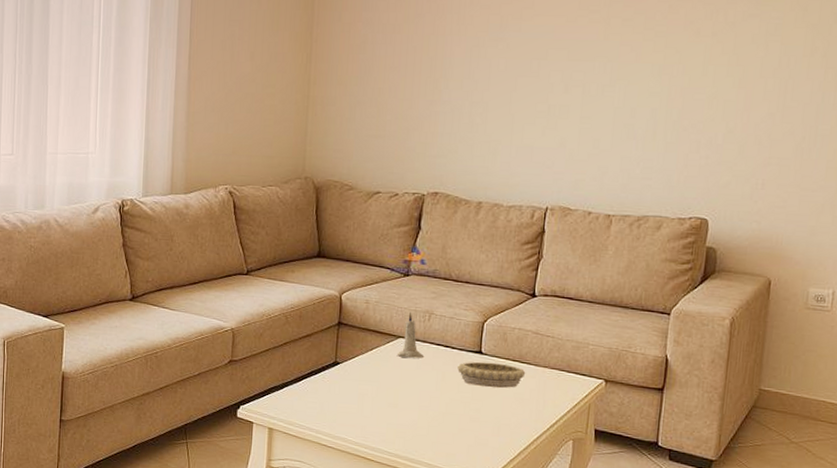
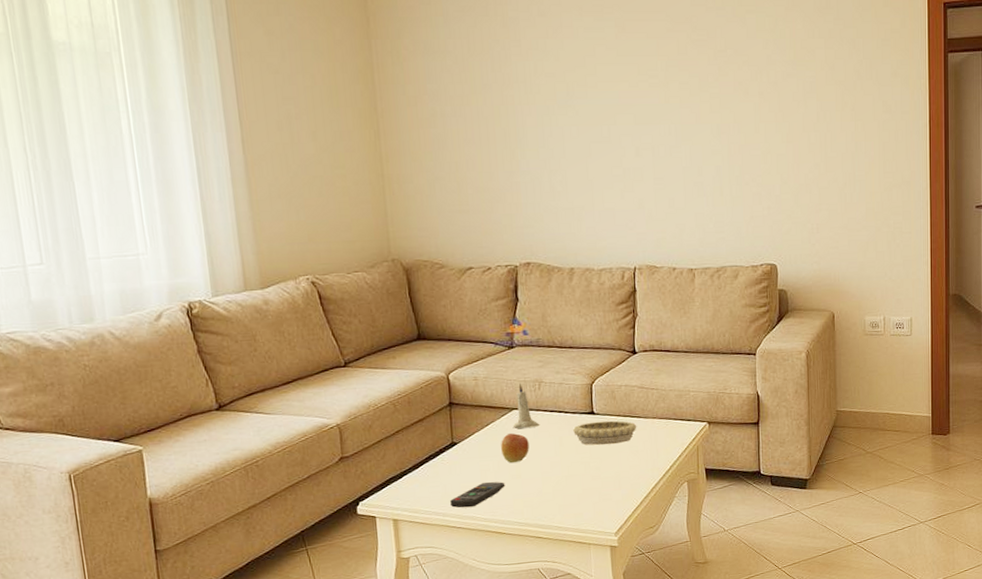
remote control: none [325,406,381,429] -> present [450,481,505,508]
apple: none [382,361,411,392] -> present [501,433,529,463]

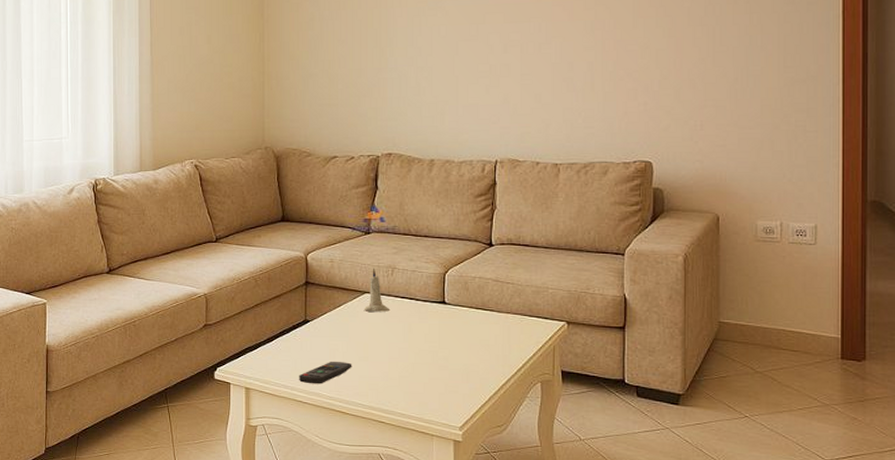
apple: present [501,433,529,463] -> none [351,316,378,345]
decorative bowl: present [573,420,637,446] -> none [423,311,489,336]

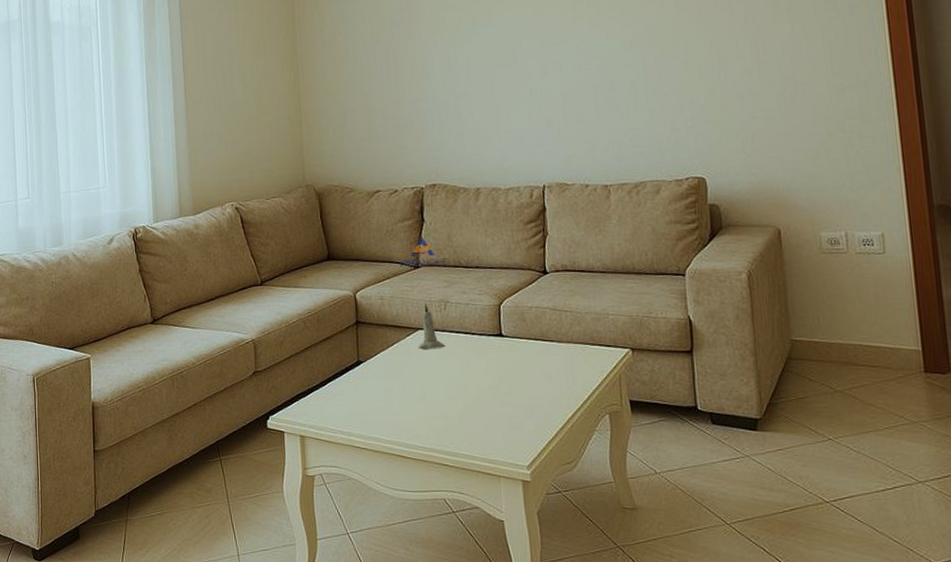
remote control: present [299,362,352,385] -> none [355,403,410,429]

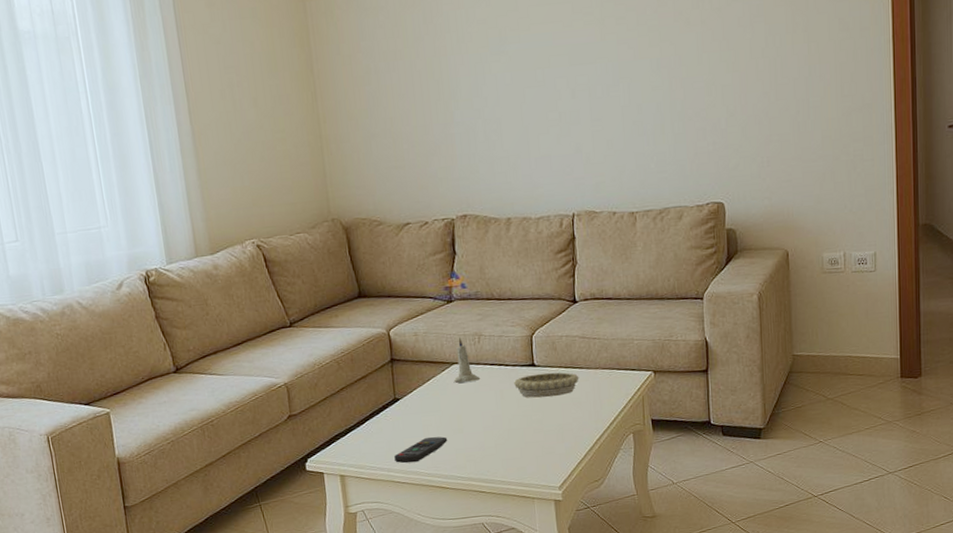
remote control: none [355,403,410,429] -> present [394,436,448,464]
decorative bowl: none [480,343,550,370] -> present [514,372,579,398]

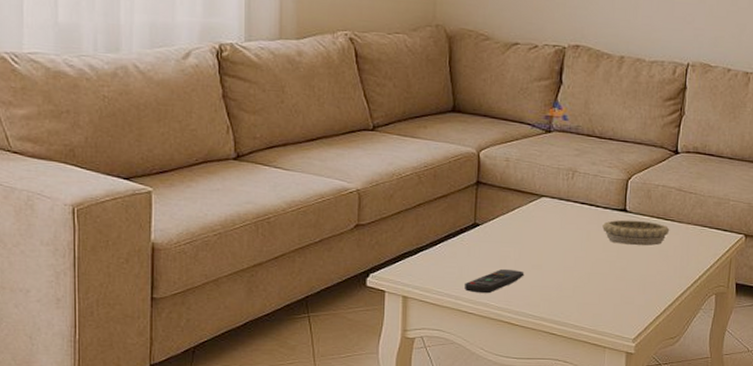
candle: present [453,337,481,383] -> none [539,169,569,218]

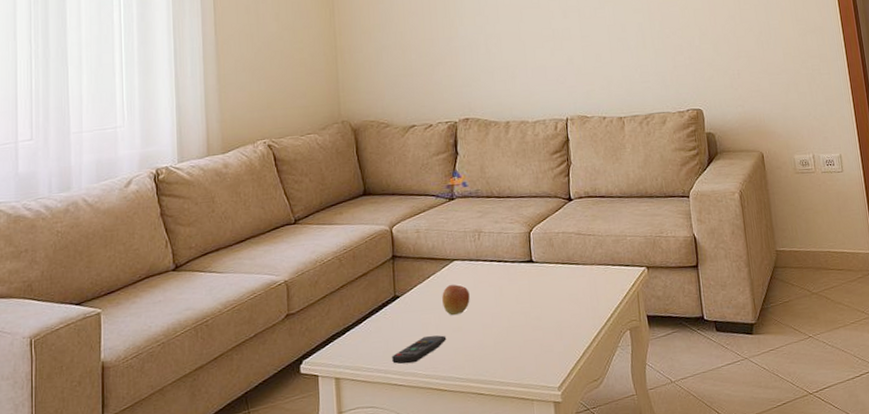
apple: none [525,221,555,253] -> present [442,284,470,316]
decorative bowl: present [602,219,670,246] -> none [513,268,576,295]

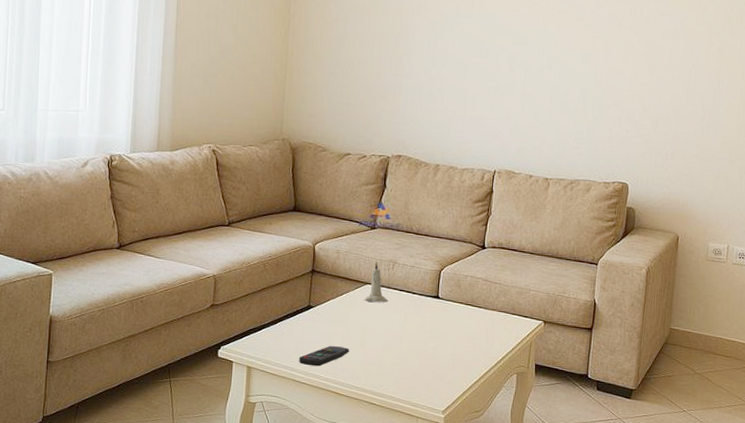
apple: present [442,284,470,316] -> none [351,305,377,332]
candle: none [453,234,480,280] -> present [364,261,389,303]

